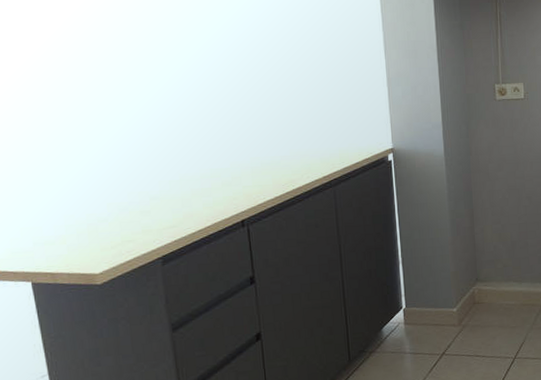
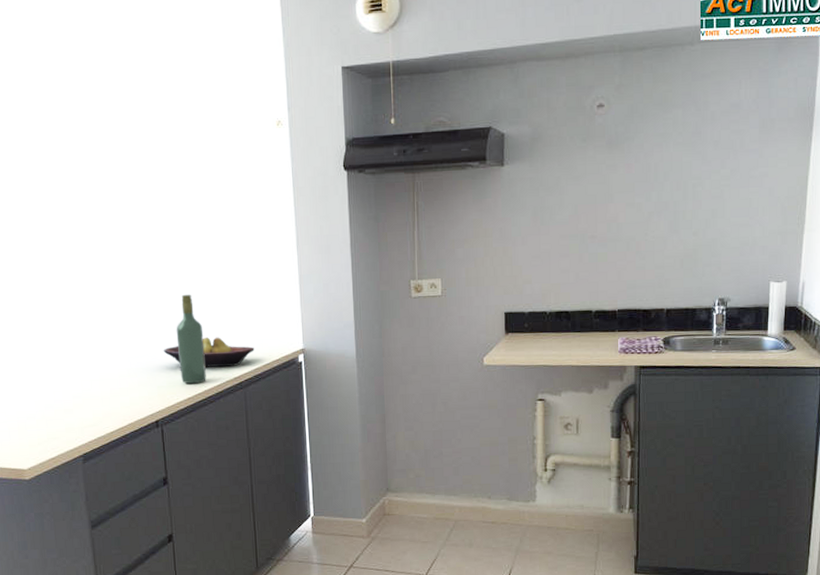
fruit bowl: none [248,137,344,167] -> present [163,337,255,368]
wine bottle: none [261,95,294,183] -> present [176,294,206,384]

